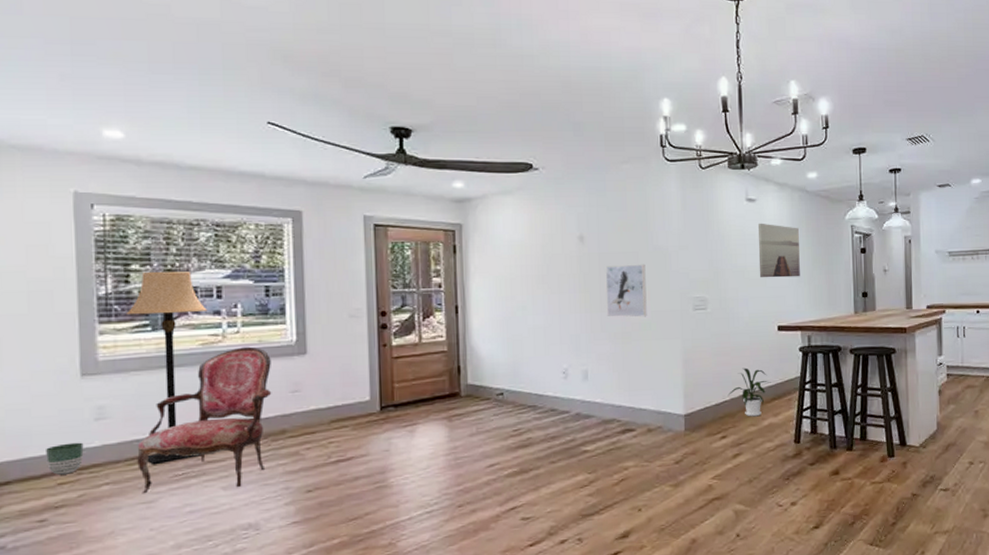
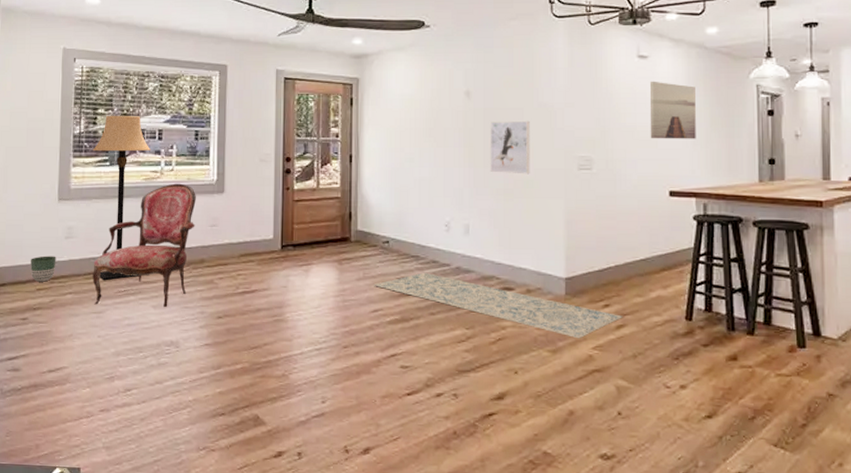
rug: none [489,421,739,471] -> present [374,272,623,339]
house plant: present [727,367,771,417] -> none [612,233,661,287]

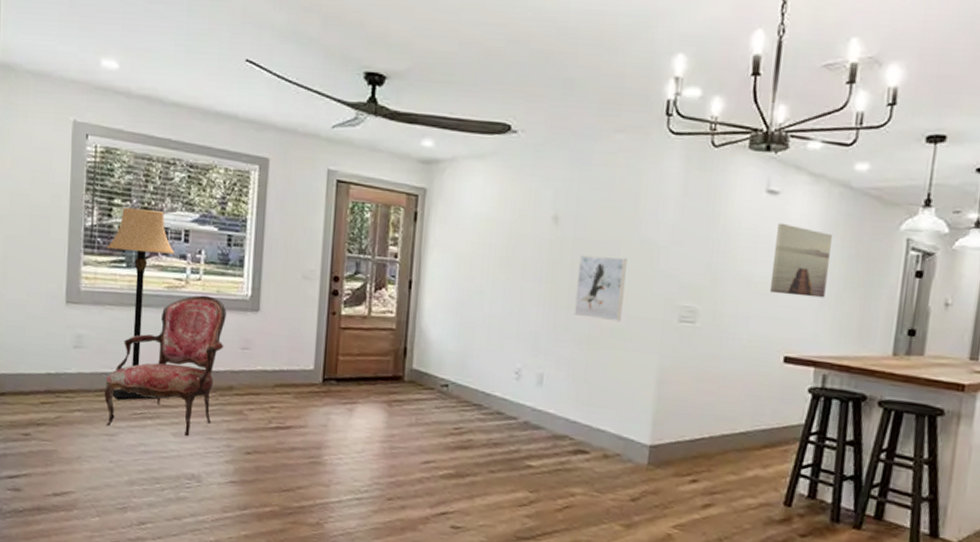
planter: present [30,256,56,282] -> none [33,365,63,395]
rug: present [374,272,623,339] -> none [427,424,712,515]

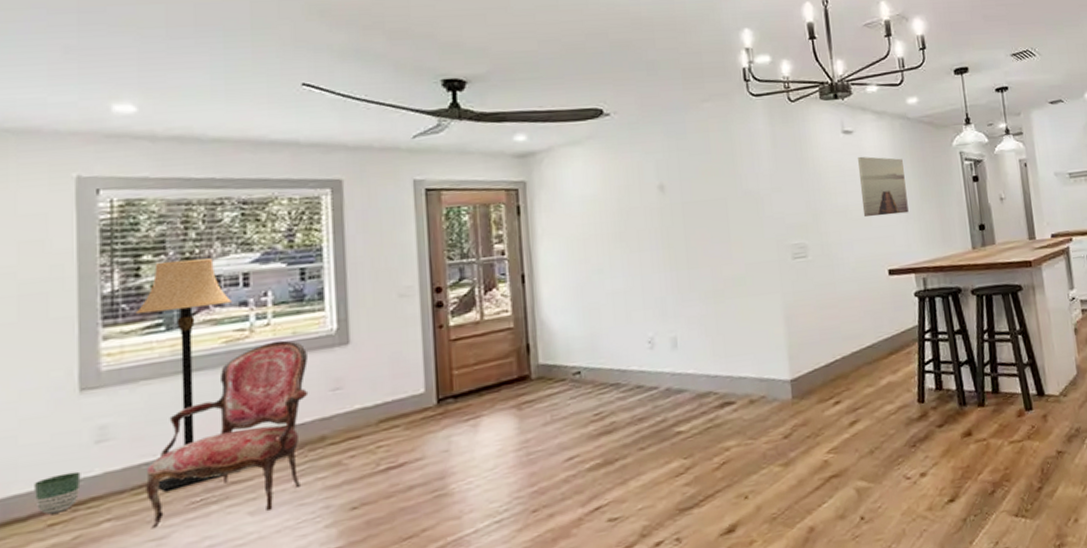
planter: none [33,365,63,395] -> present [35,471,81,515]
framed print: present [573,255,627,322] -> none [690,211,741,274]

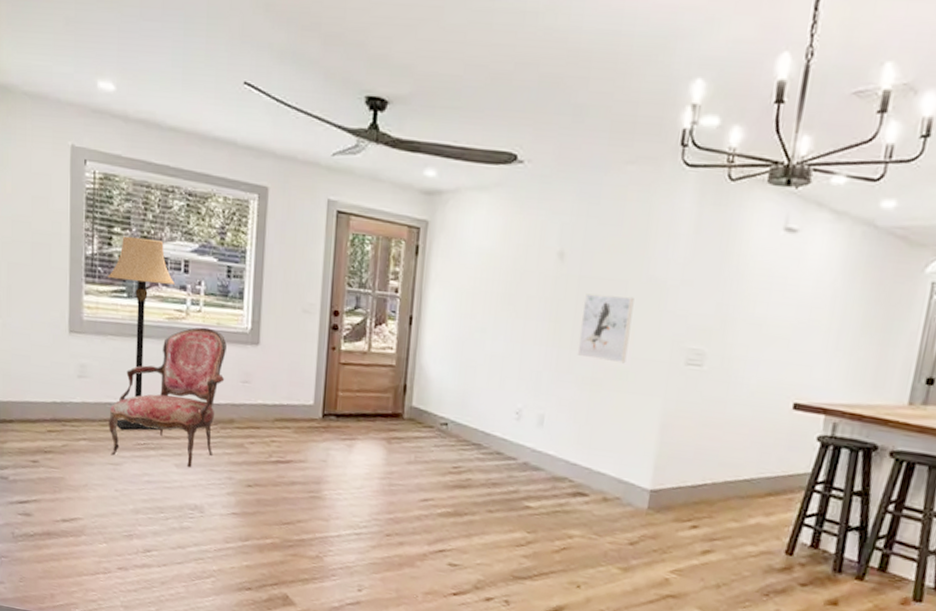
planter: present [35,471,81,515] -> none [40,394,68,424]
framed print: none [690,211,741,274] -> present [577,293,634,364]
wall art: present [858,156,909,218] -> none [781,262,852,343]

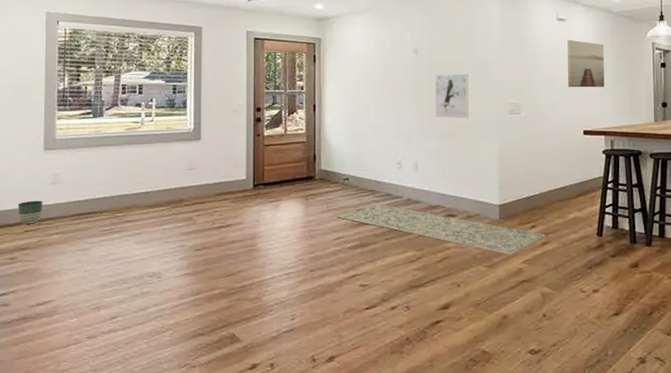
planter: none [40,394,68,424] -> present [18,200,43,224]
lamp: present [107,235,176,431] -> none [76,72,132,221]
armchair: present [109,327,227,467] -> none [78,132,175,243]
rug: none [426,463,712,560] -> present [336,204,547,255]
wall art: none [781,262,852,343] -> present [567,39,604,88]

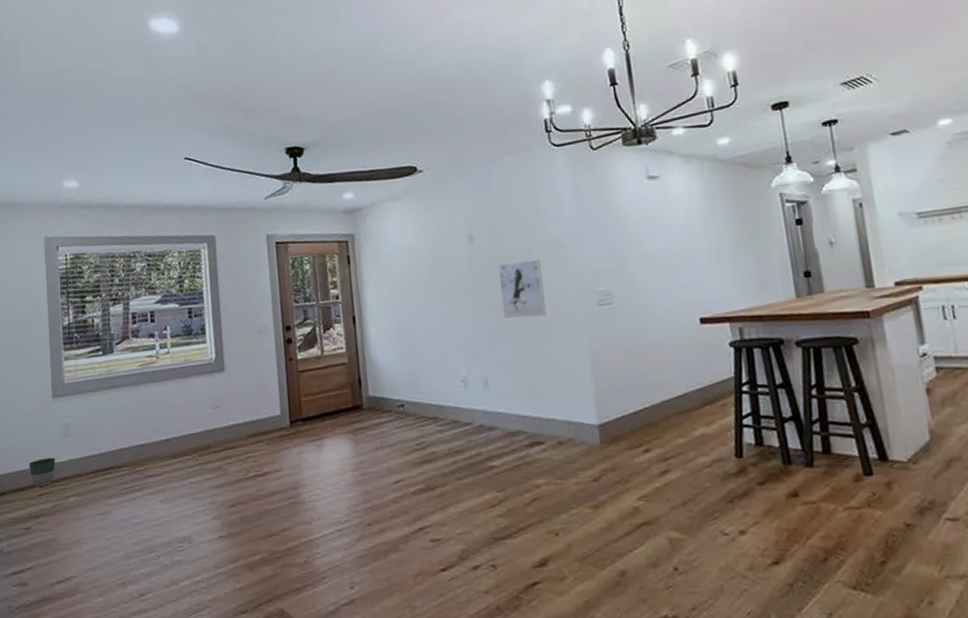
rug: present [336,204,547,255] -> none [393,434,666,491]
wall art: present [567,39,604,88] -> none [664,201,722,264]

